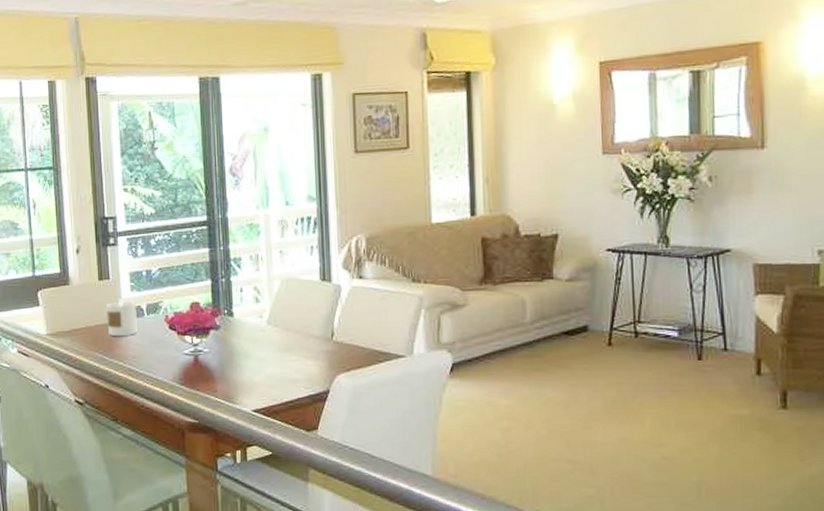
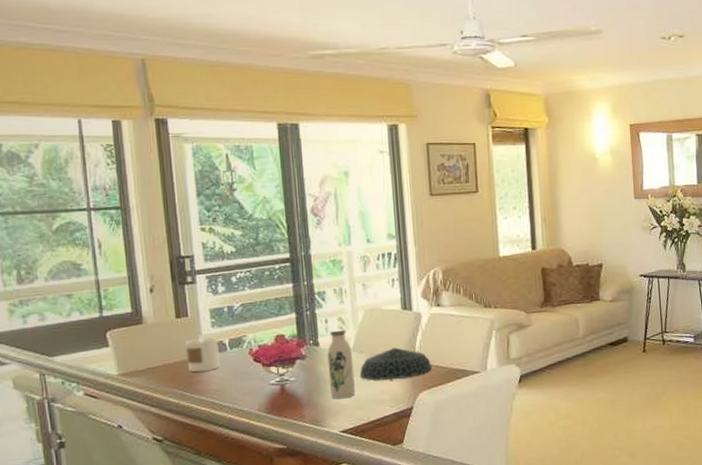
water bottle: none [241,298,269,375] -> present [327,328,355,399]
bowl: none [273,322,352,358] -> present [359,347,433,380]

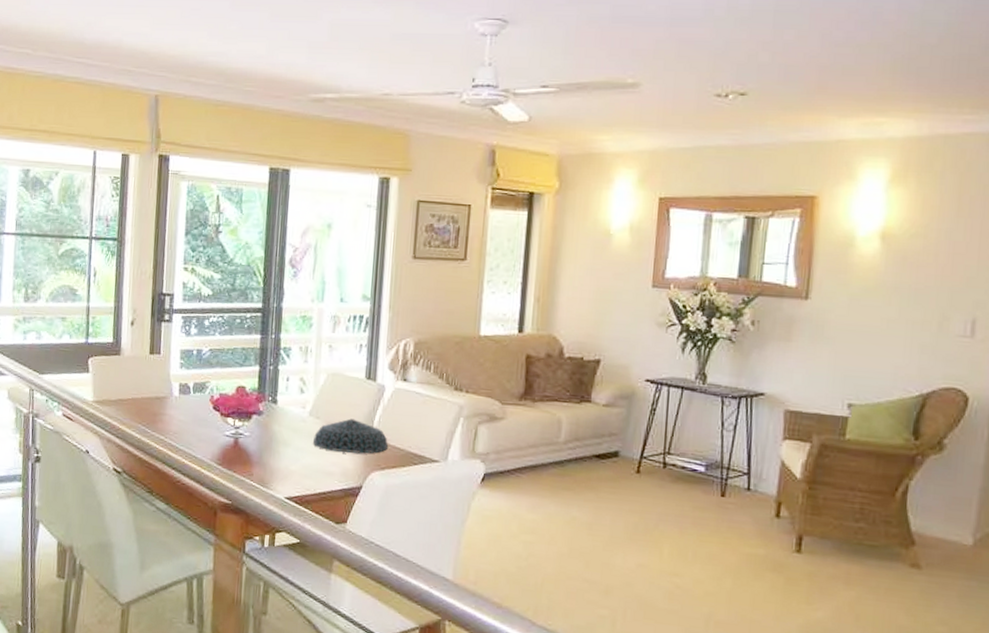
candle: present [185,334,220,372] -> none [153,374,184,411]
water bottle: present [327,328,355,399] -> none [281,388,309,464]

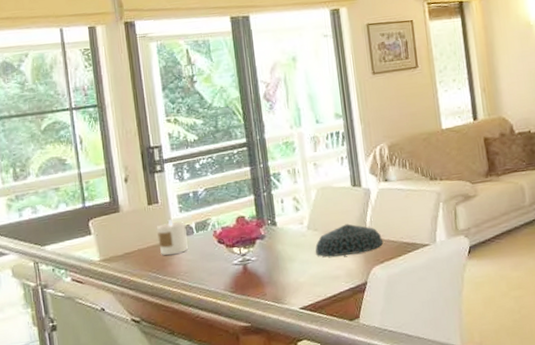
candle: none [153,374,184,411] -> present [157,219,188,255]

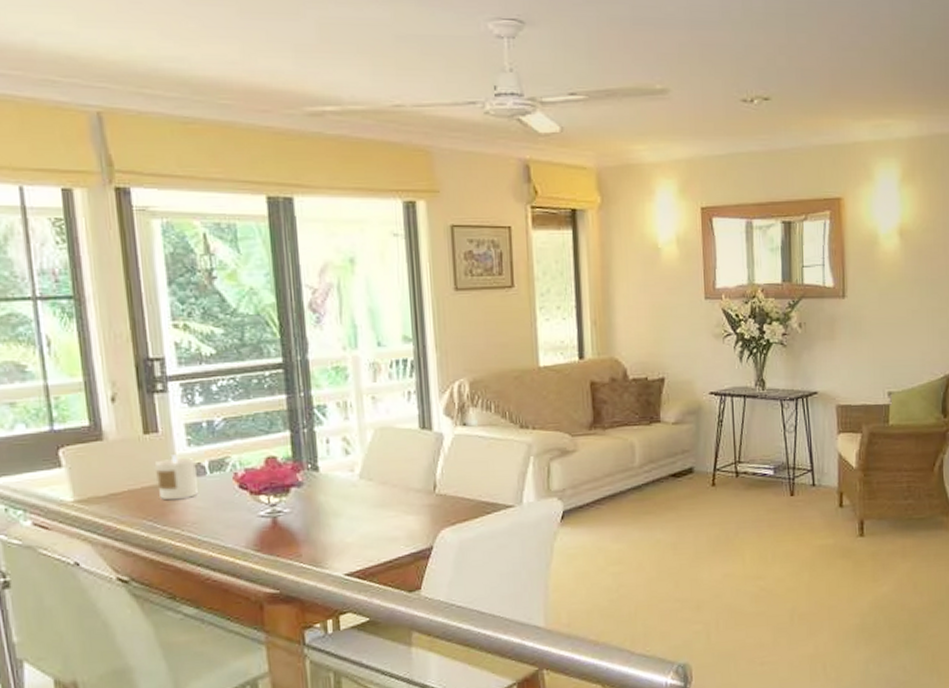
bowl: present [315,223,384,257] -> none [368,474,457,514]

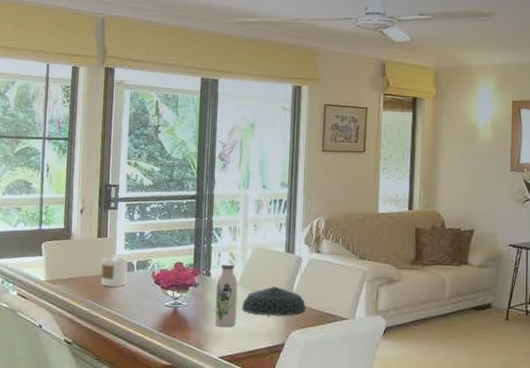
water bottle: none [328,450,363,536] -> present [214,263,238,328]
bowl: none [368,474,457,514] -> present [241,286,306,316]

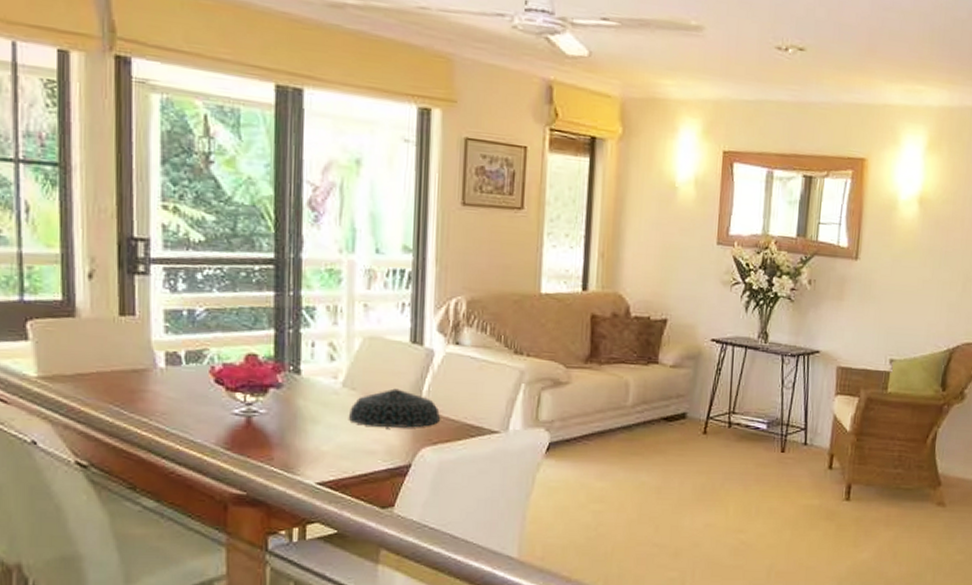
candle: present [101,254,128,287] -> none [128,340,171,387]
water bottle: present [214,263,238,328] -> none [308,355,342,444]

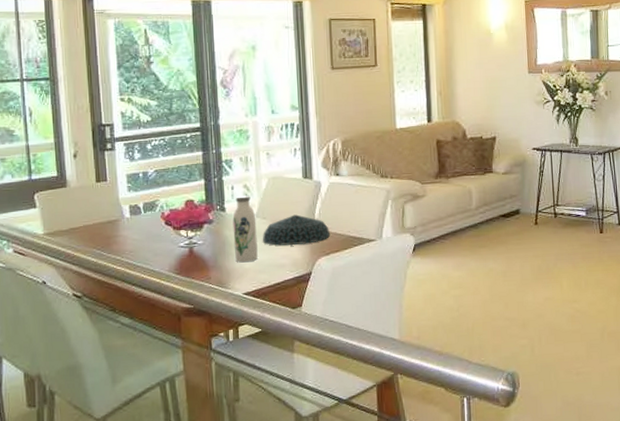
water bottle: none [308,355,342,444] -> present [232,195,258,263]

